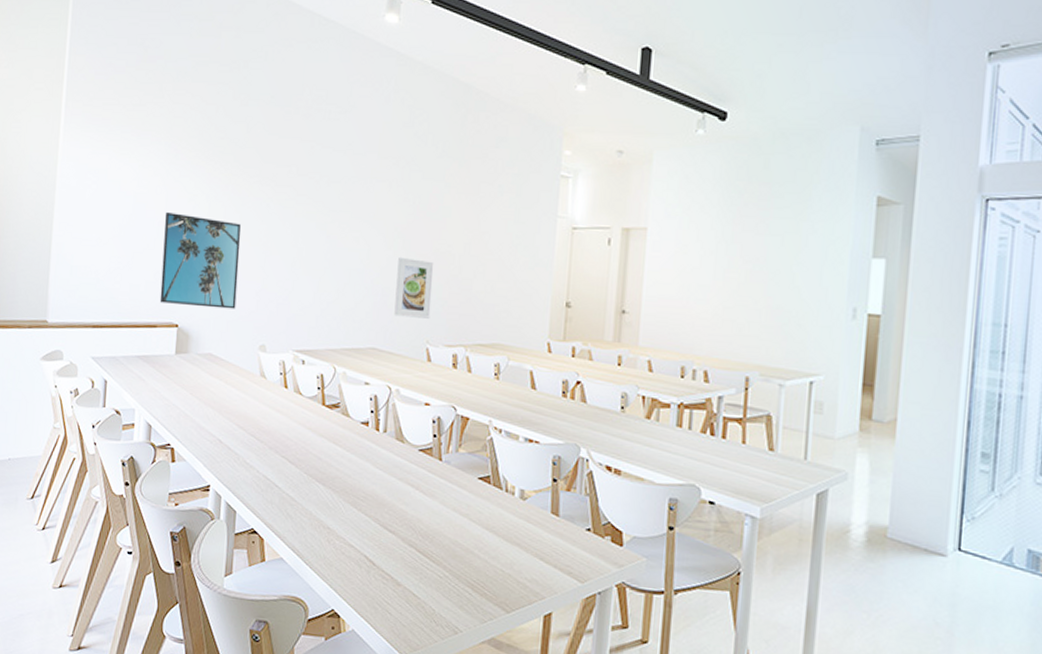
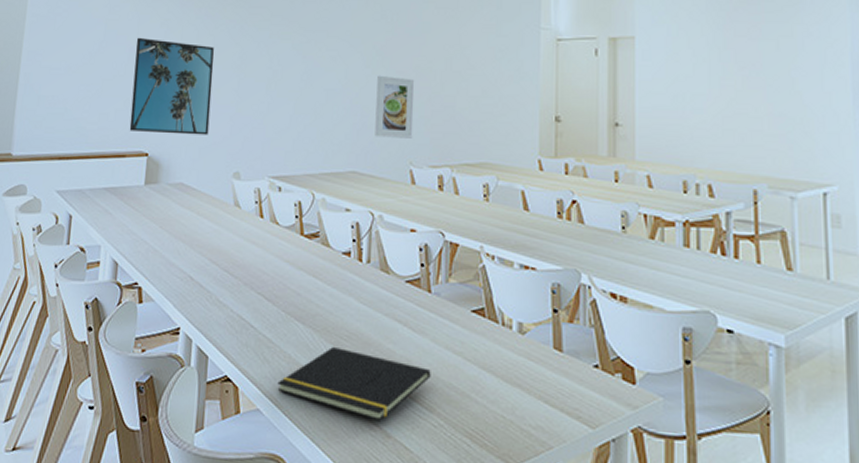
notepad: none [299,505,439,572] -> present [277,346,431,421]

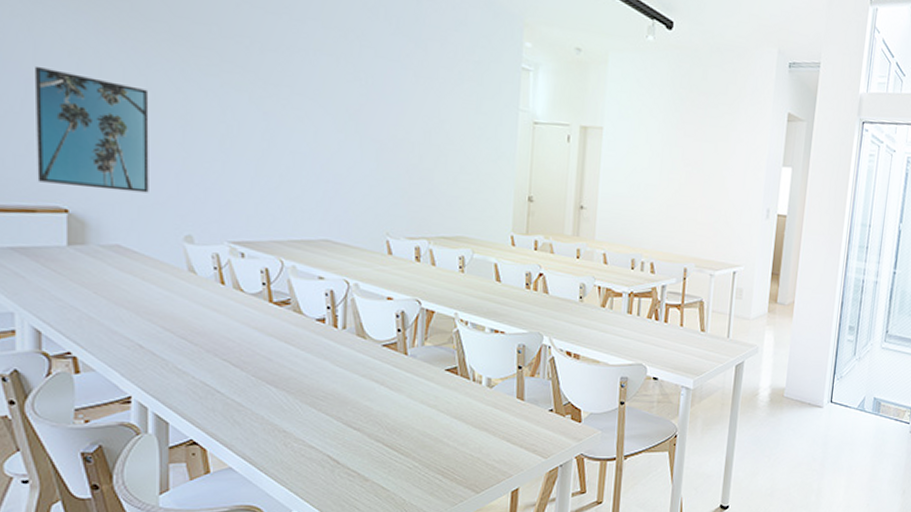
notepad: present [277,346,431,421] -> none [250,406,407,468]
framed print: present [375,75,415,139] -> none [349,141,392,210]

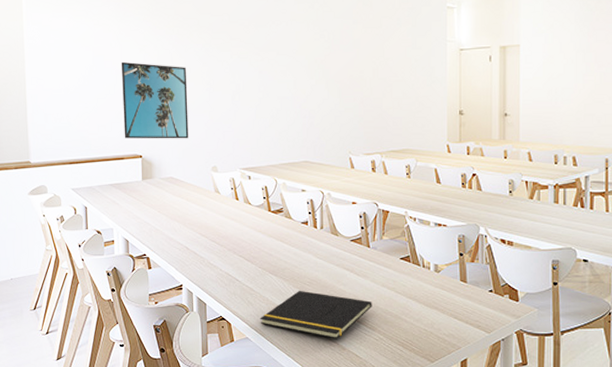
notepad: none [250,406,407,468] -> present [260,290,372,339]

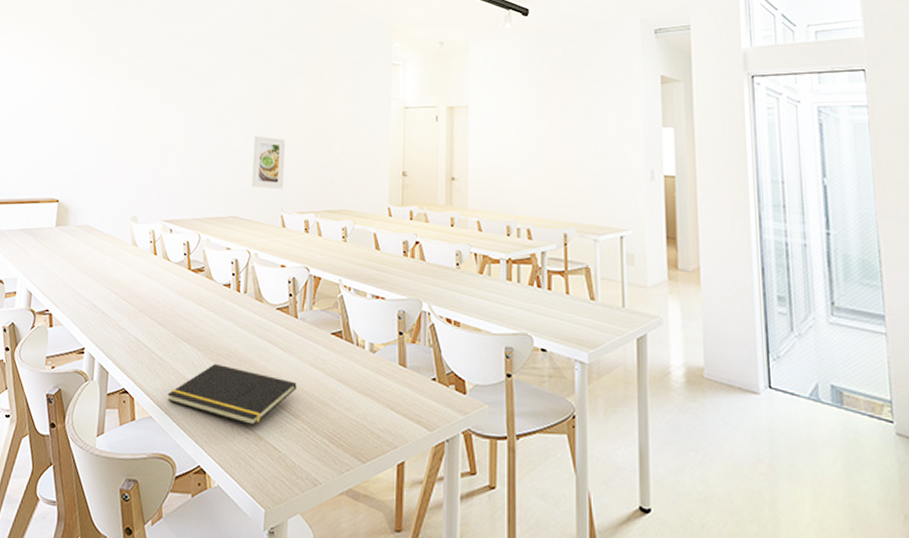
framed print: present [121,61,189,139] -> none [42,101,117,185]
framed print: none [320,84,350,134] -> present [252,135,286,189]

